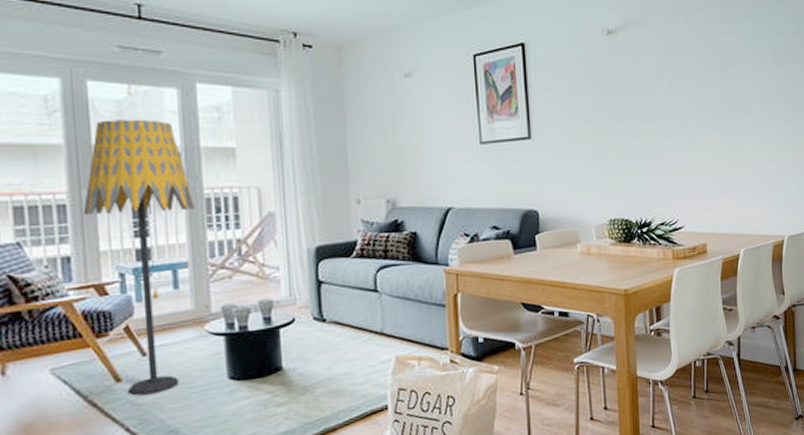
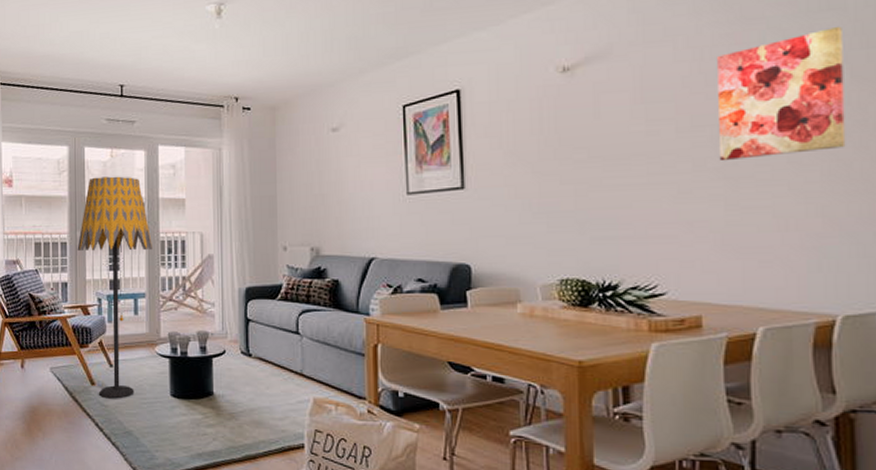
wall art: none [714,16,789,118] -> present [717,26,846,162]

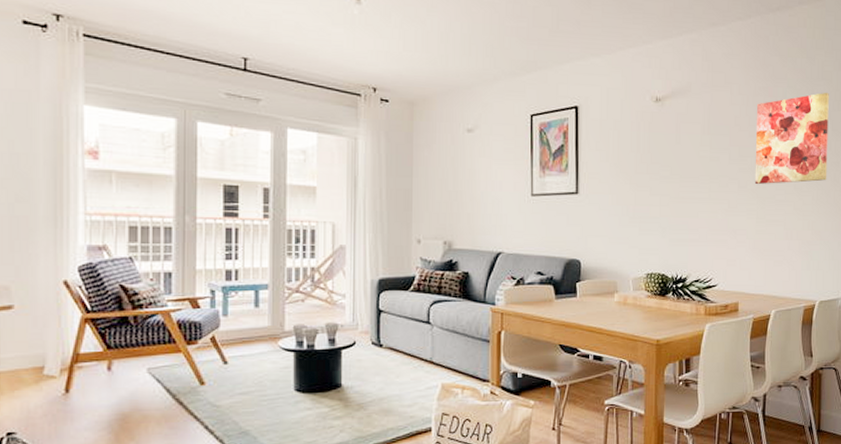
floor lamp: present [77,176,154,399] -> none [185,156,279,398]

